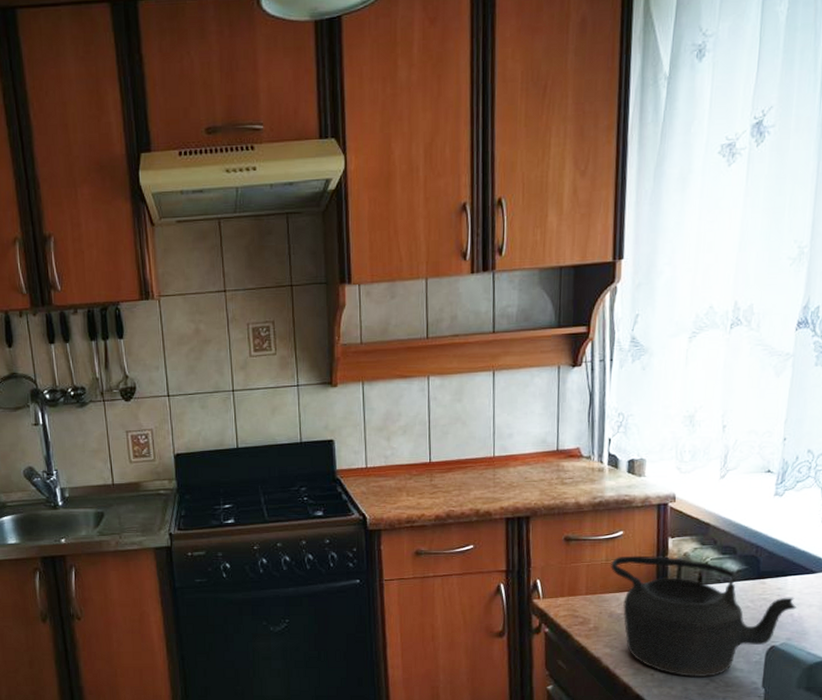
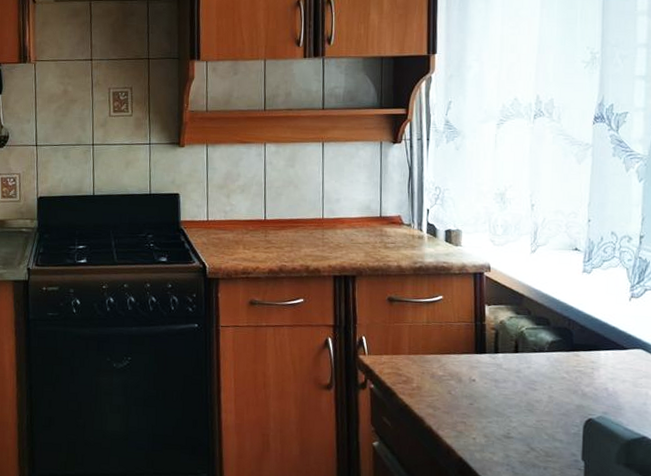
teapot: present [611,555,796,678] -> none [432,319,610,446]

